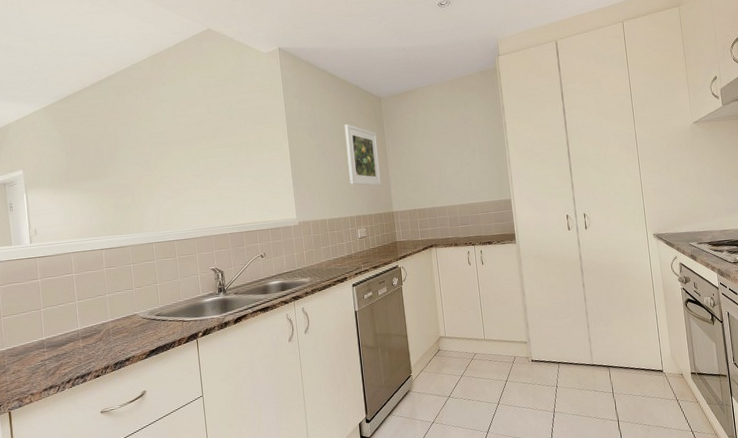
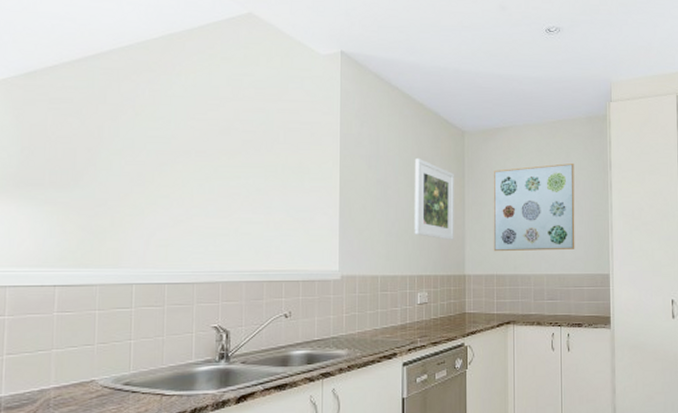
wall art: none [407,111,480,191] -> present [493,162,575,252]

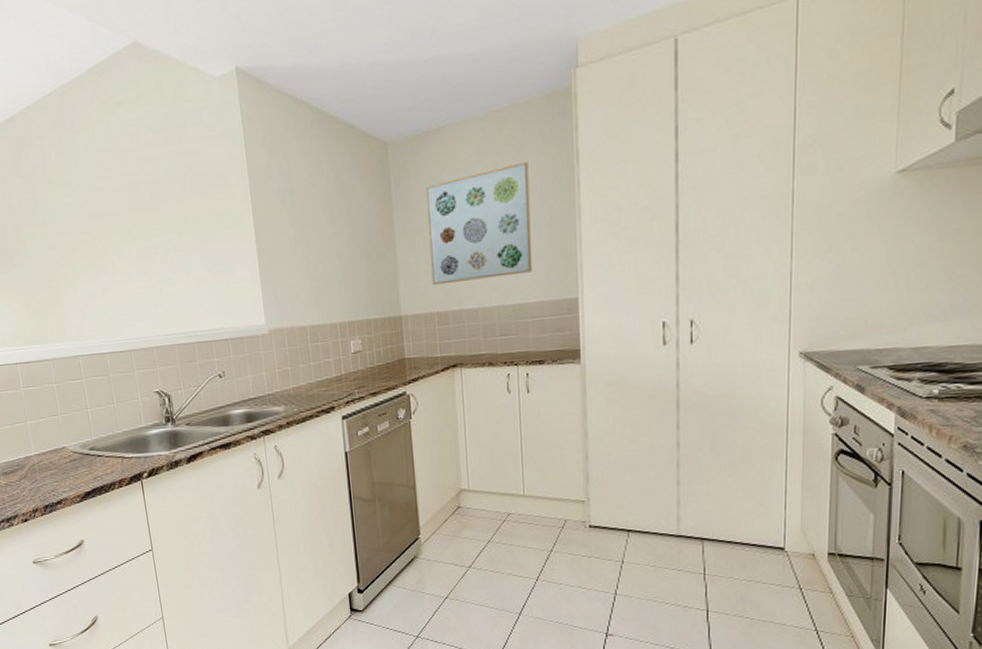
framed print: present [414,159,454,240] -> none [332,185,385,278]

